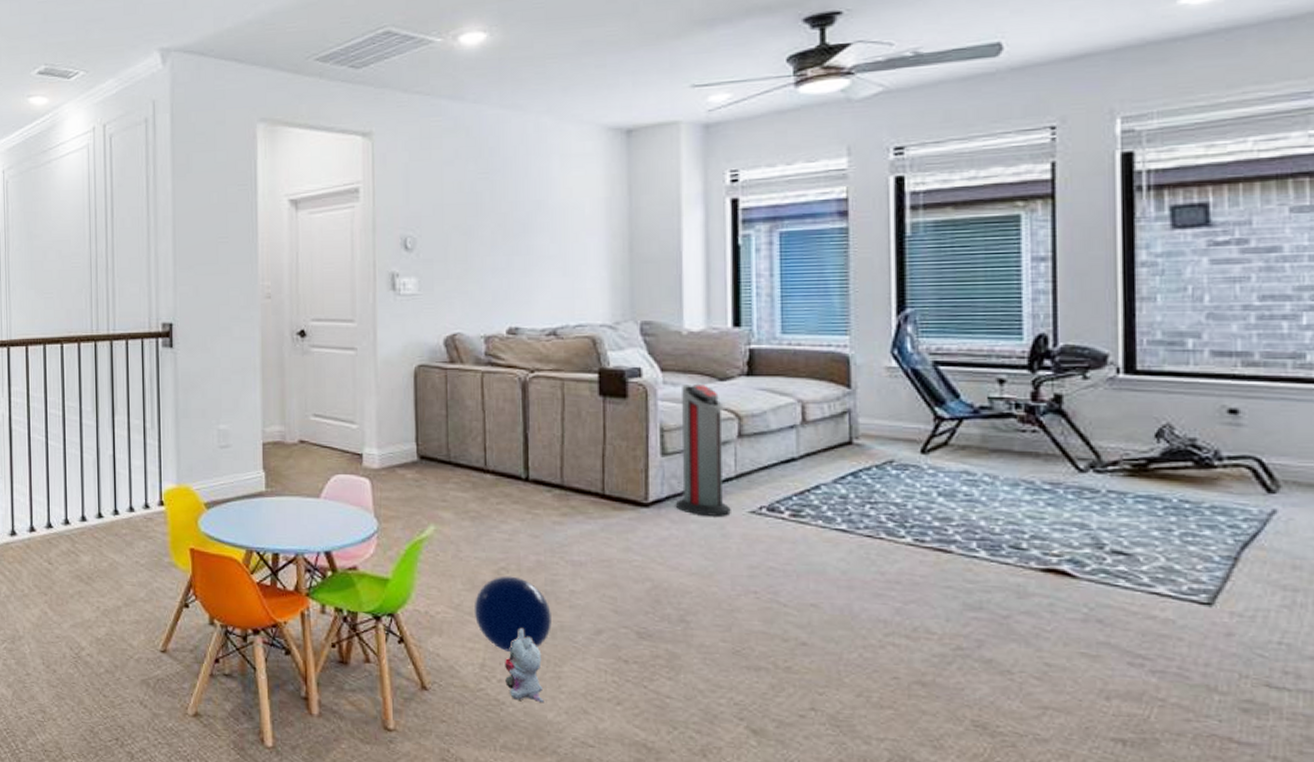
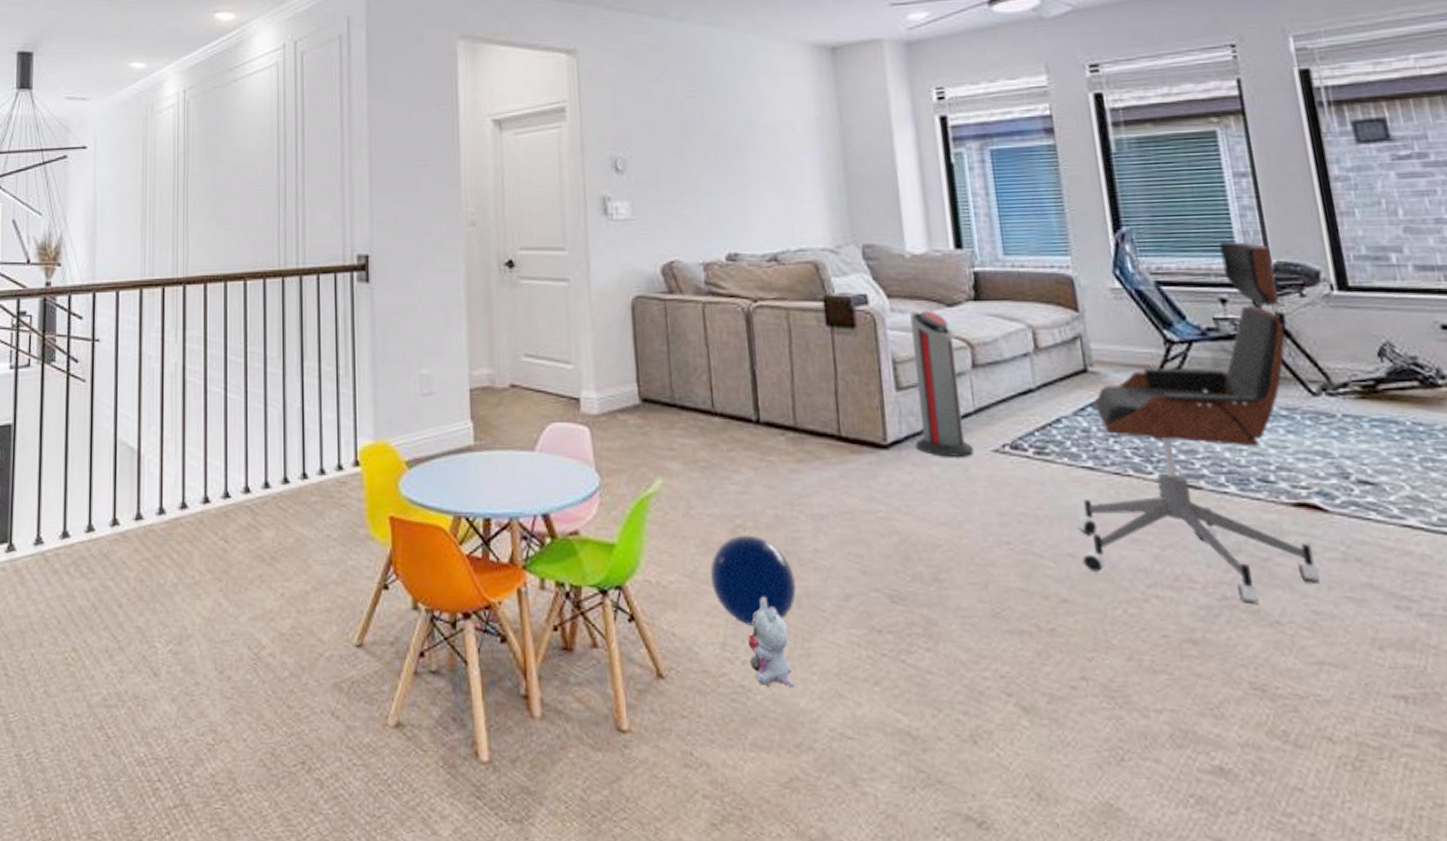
office chair: none [821,325,1061,656] -> present [1074,241,1321,605]

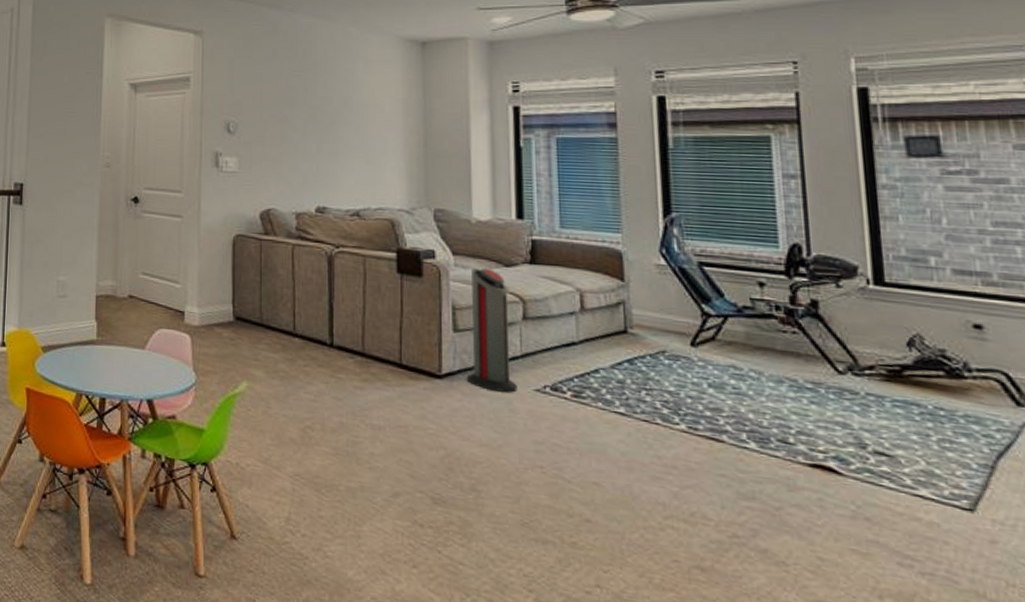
ball: present [710,535,796,626] -> none [281,434,352,508]
plush toy: present [748,597,795,688] -> none [309,486,345,561]
office chair: present [1074,241,1321,605] -> none [603,233,829,546]

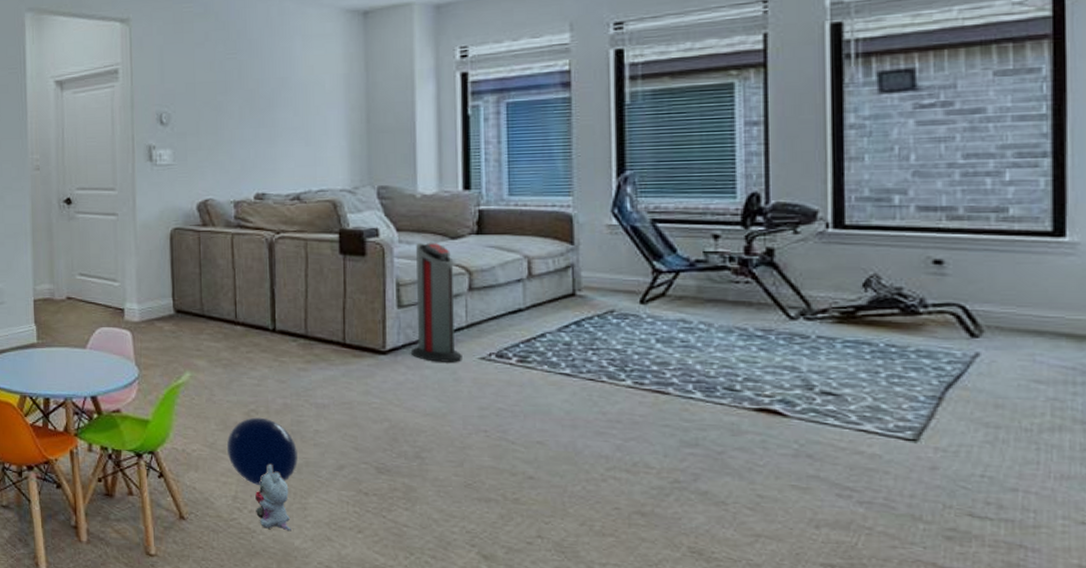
ball: none [281,434,352,508] -> present [226,417,298,485]
plush toy: none [309,486,345,561] -> present [255,465,291,531]

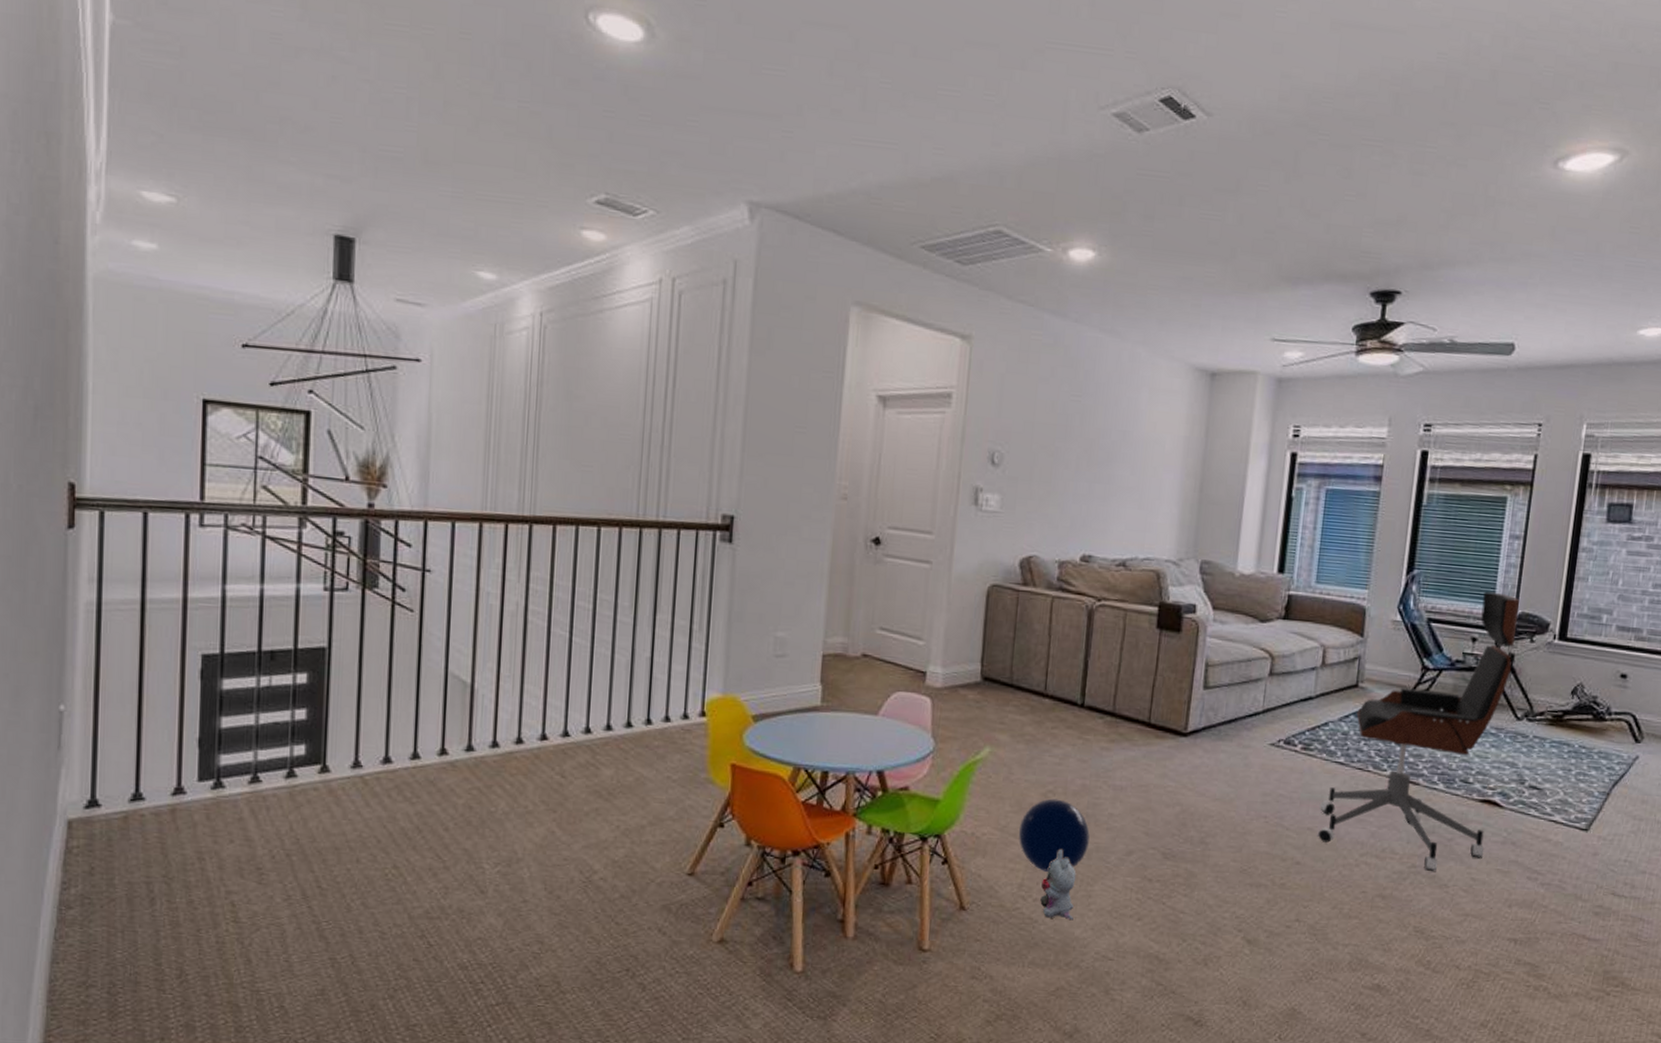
air purifier: present [412,242,462,362] -> none [1210,623,1260,747]
office chair: none [547,184,773,488] -> present [1317,591,1520,873]

